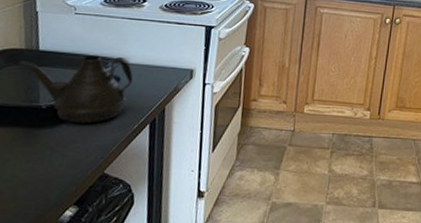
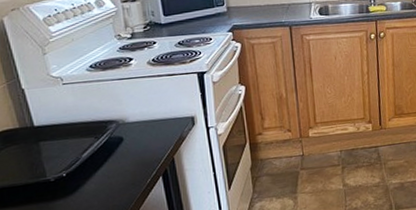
teapot: present [17,56,134,124] -> none [15,118,137,190]

